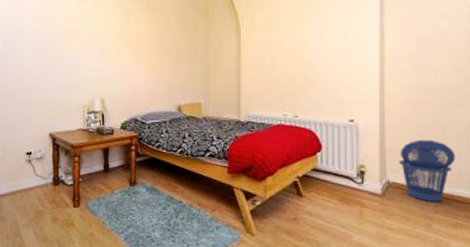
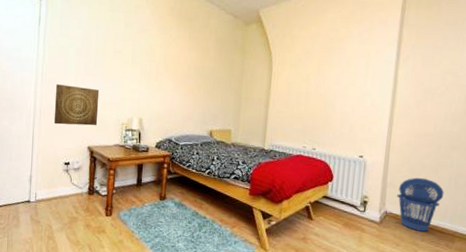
wall art: none [12,70,58,113] -> present [53,84,100,126]

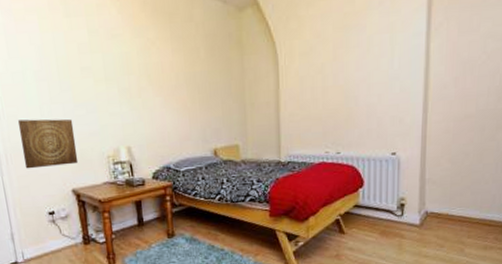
laundry basket: present [397,177,444,232] -> none [438,167,491,228]

